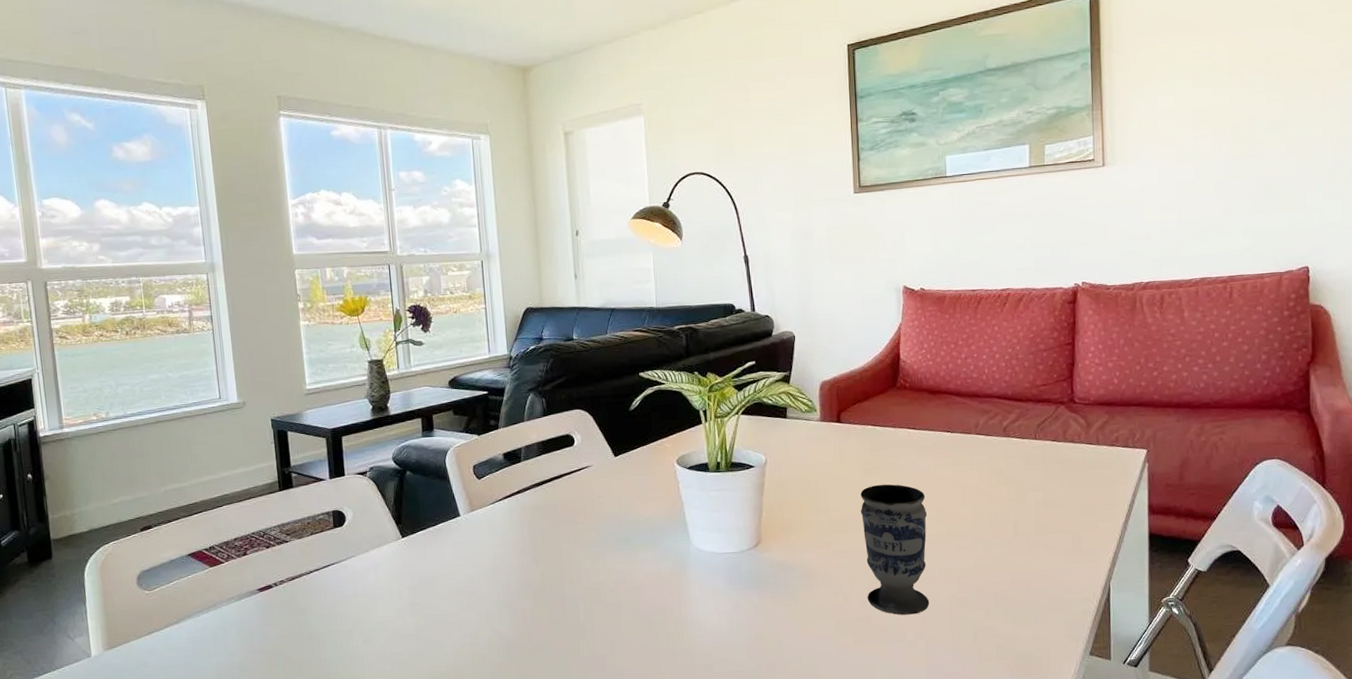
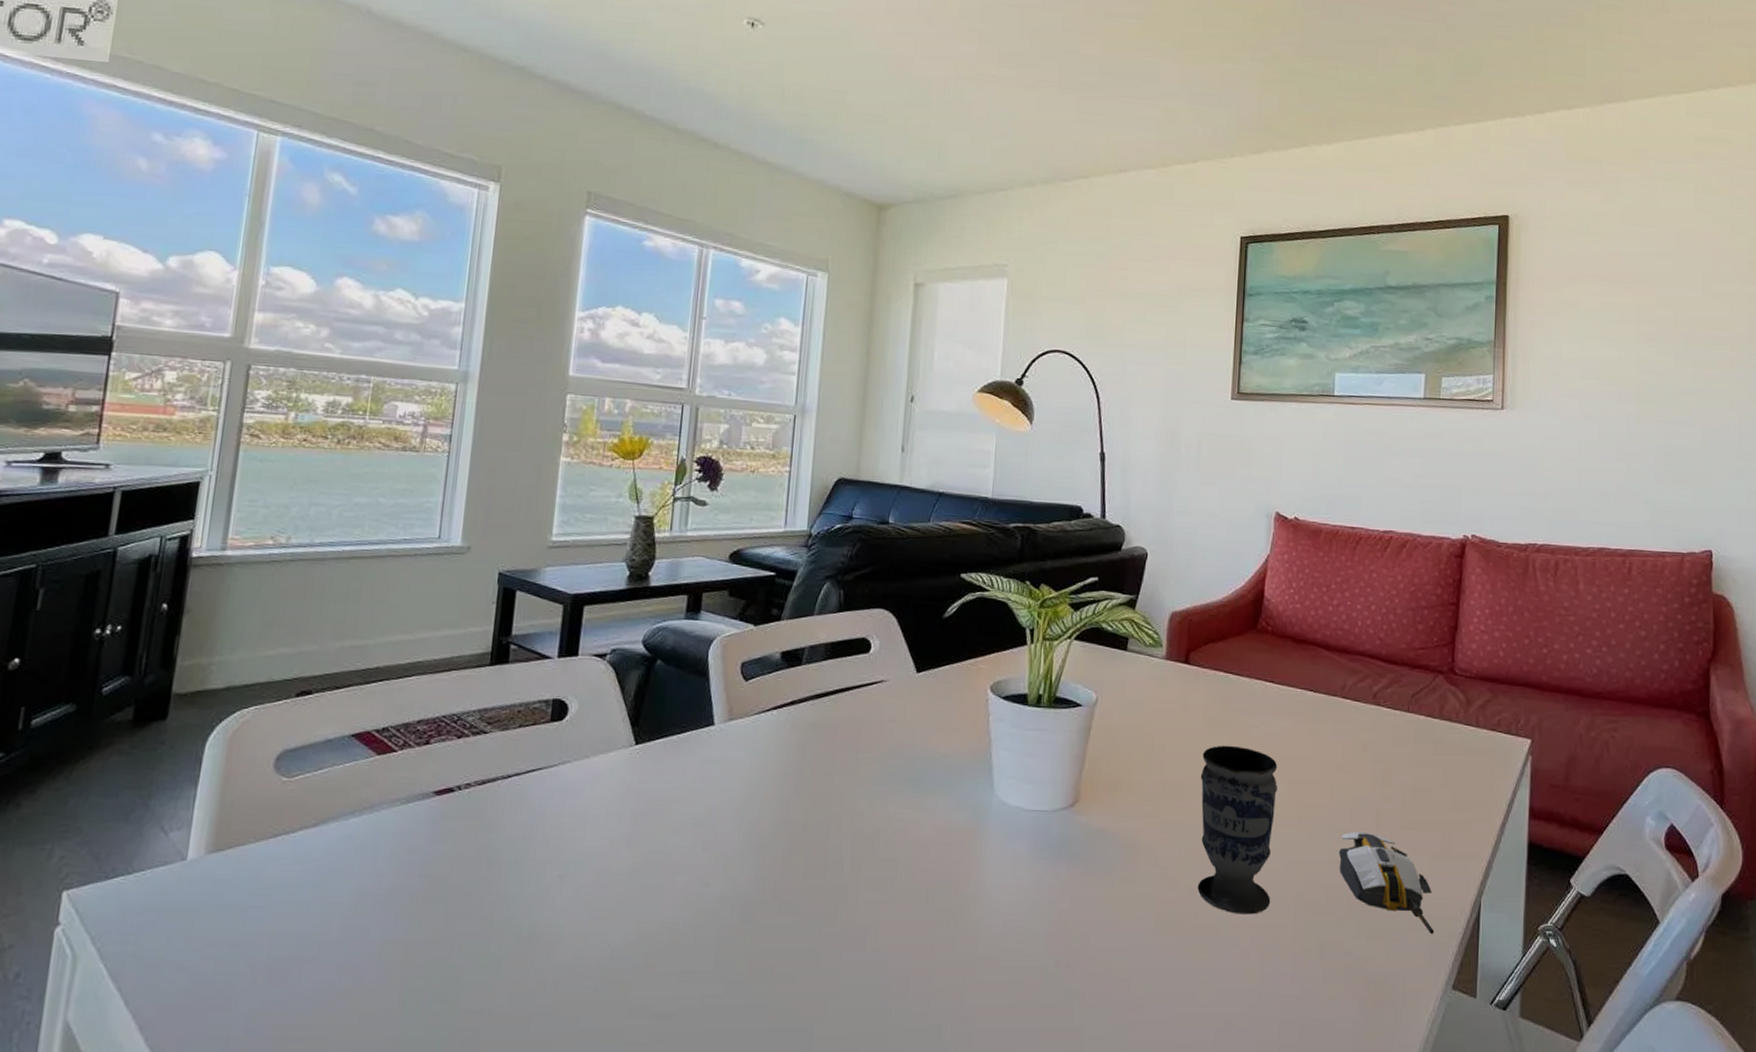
computer mouse: none [983,540,1071,615] -> present [1338,831,1435,935]

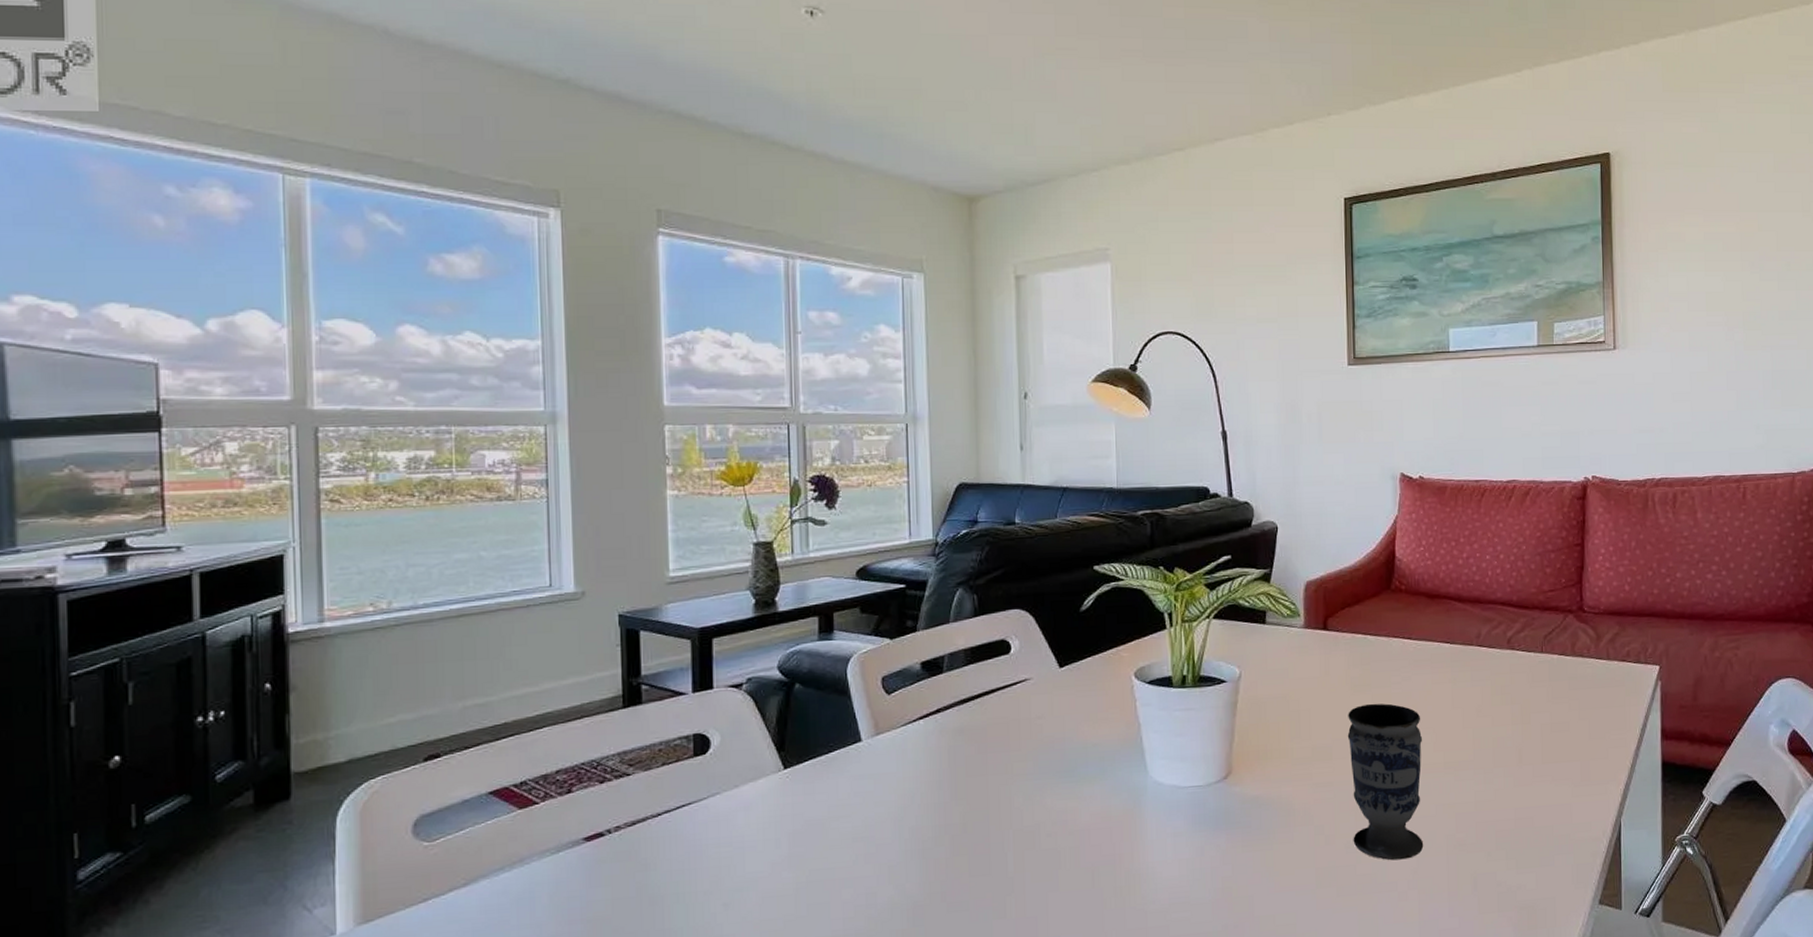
computer mouse: present [1338,831,1435,935] -> none [1484,770,1579,857]

